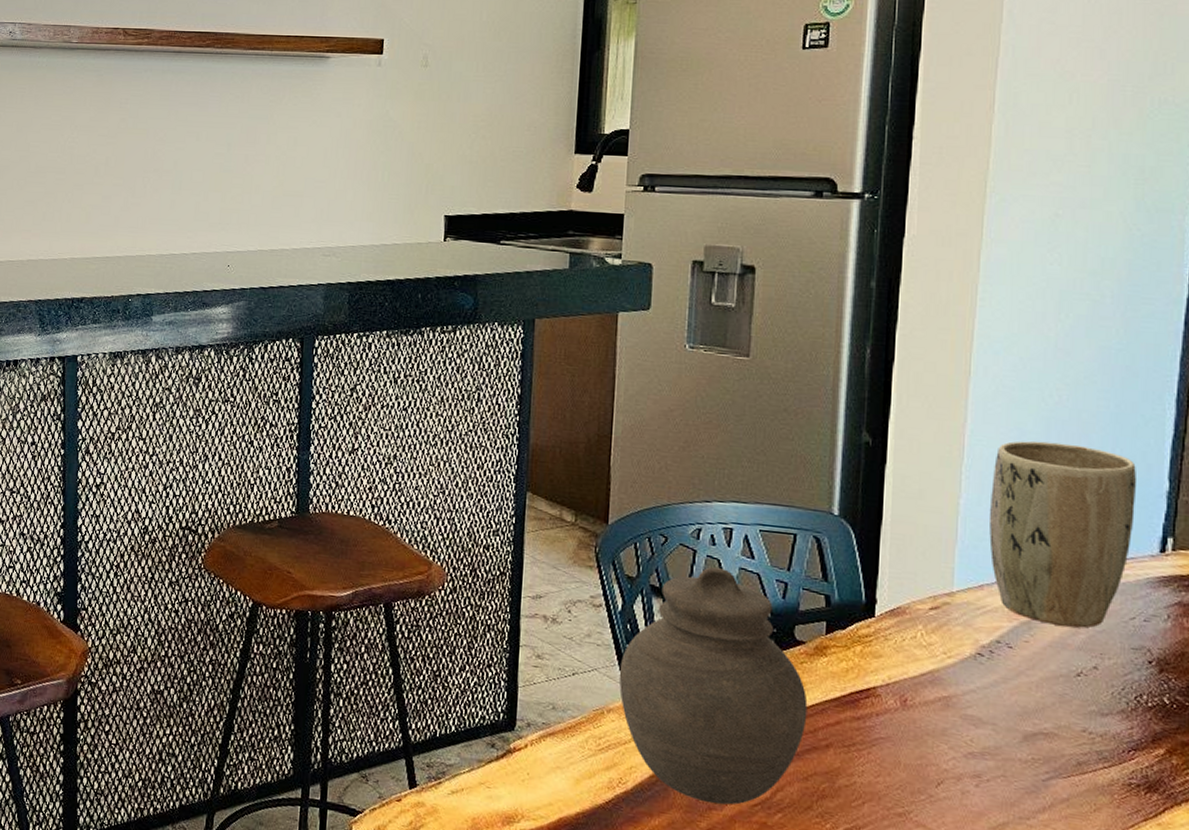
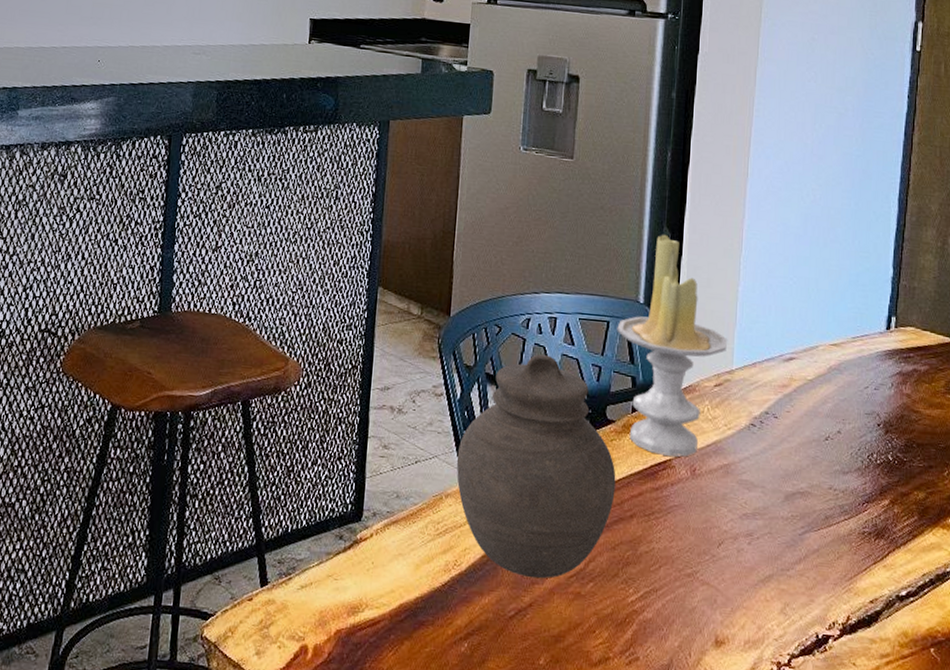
candle: none [806,439,947,686] -> present [617,234,728,457]
plant pot: present [989,441,1138,628] -> none [761,234,871,398]

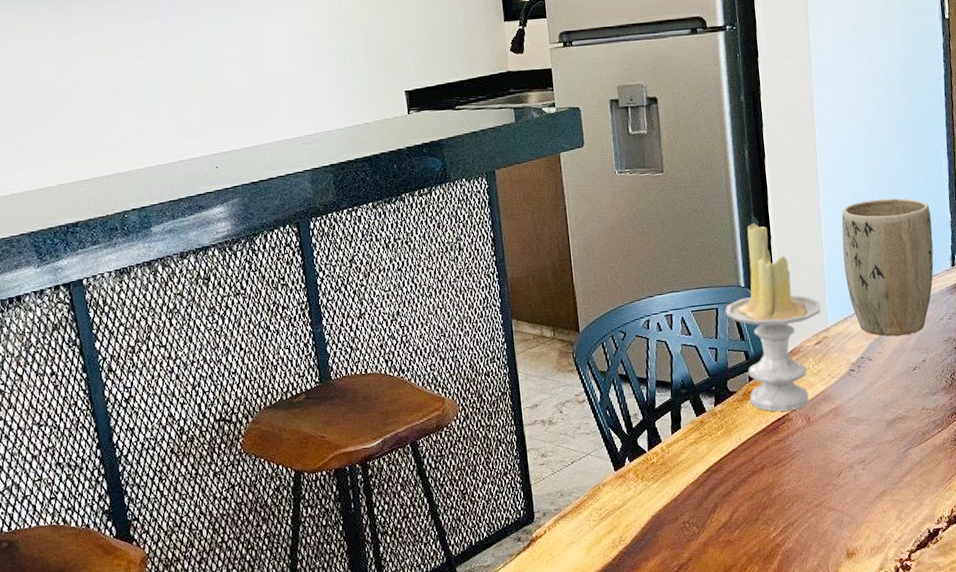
jar: present [456,354,616,579] -> none [606,348,746,537]
plant pot: none [761,234,871,398] -> present [841,198,934,336]

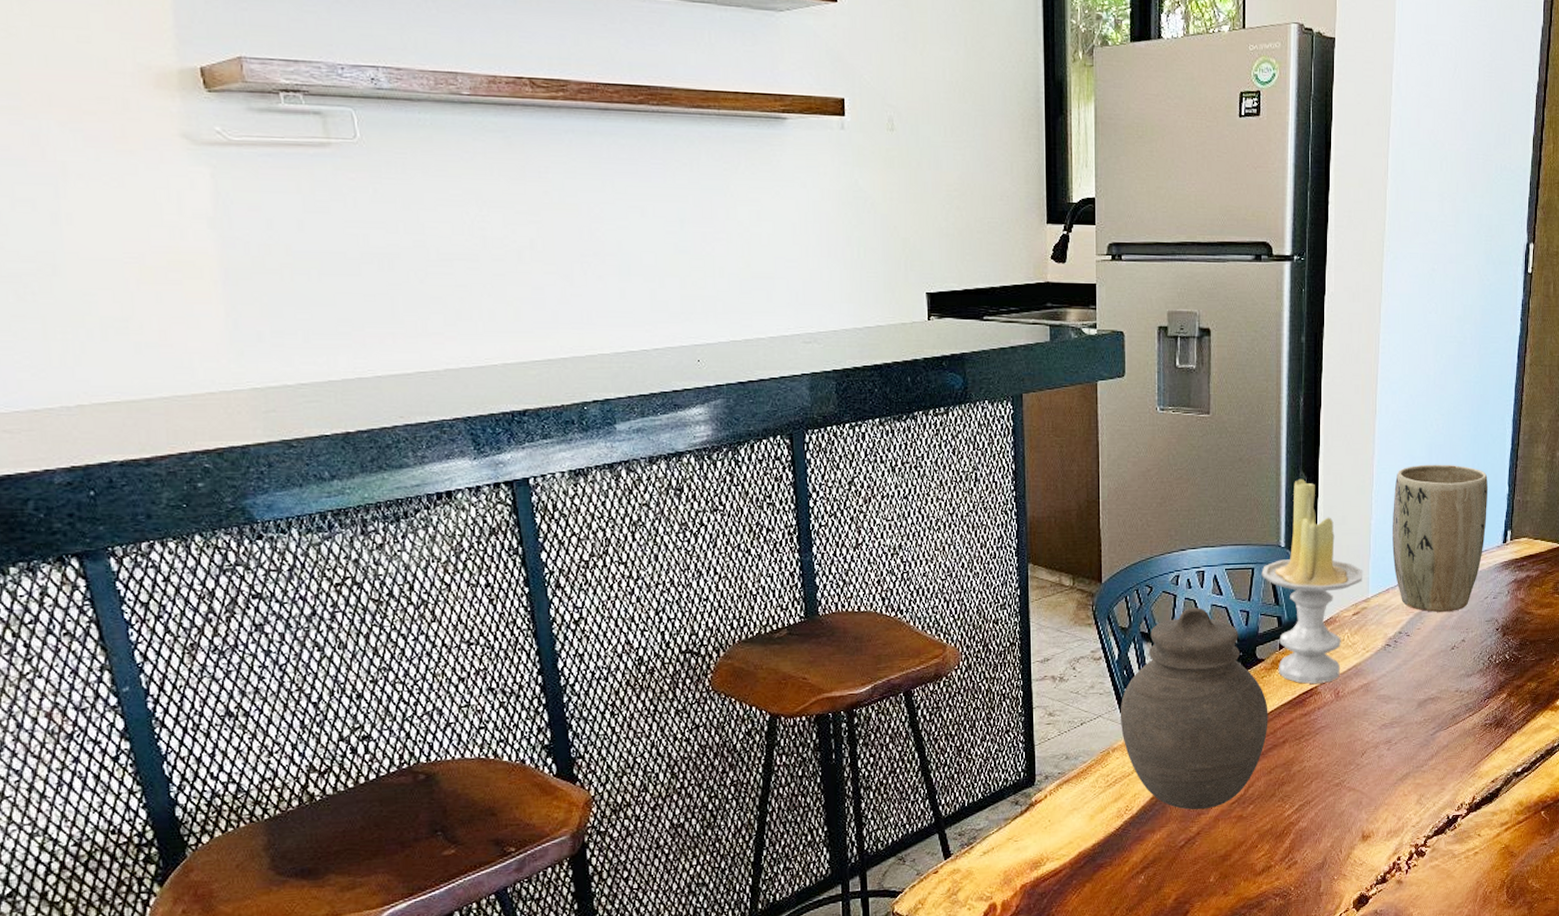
jar: none [606,348,746,537] -> present [1120,608,1268,810]

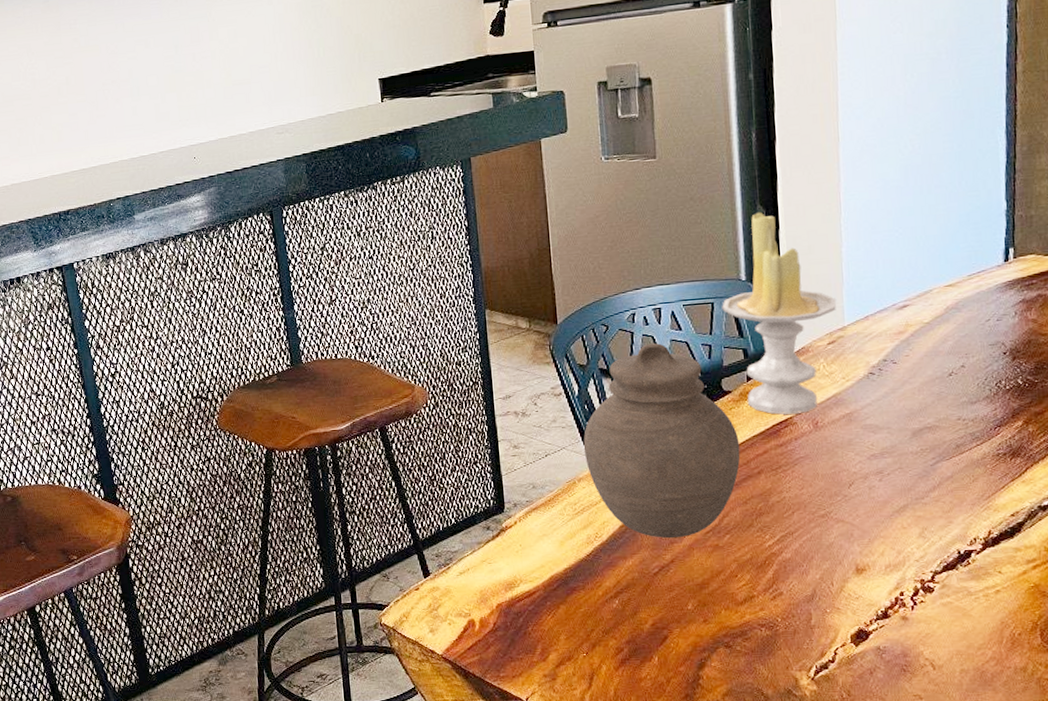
plant pot: present [1391,464,1489,612] -> none [866,184,982,338]

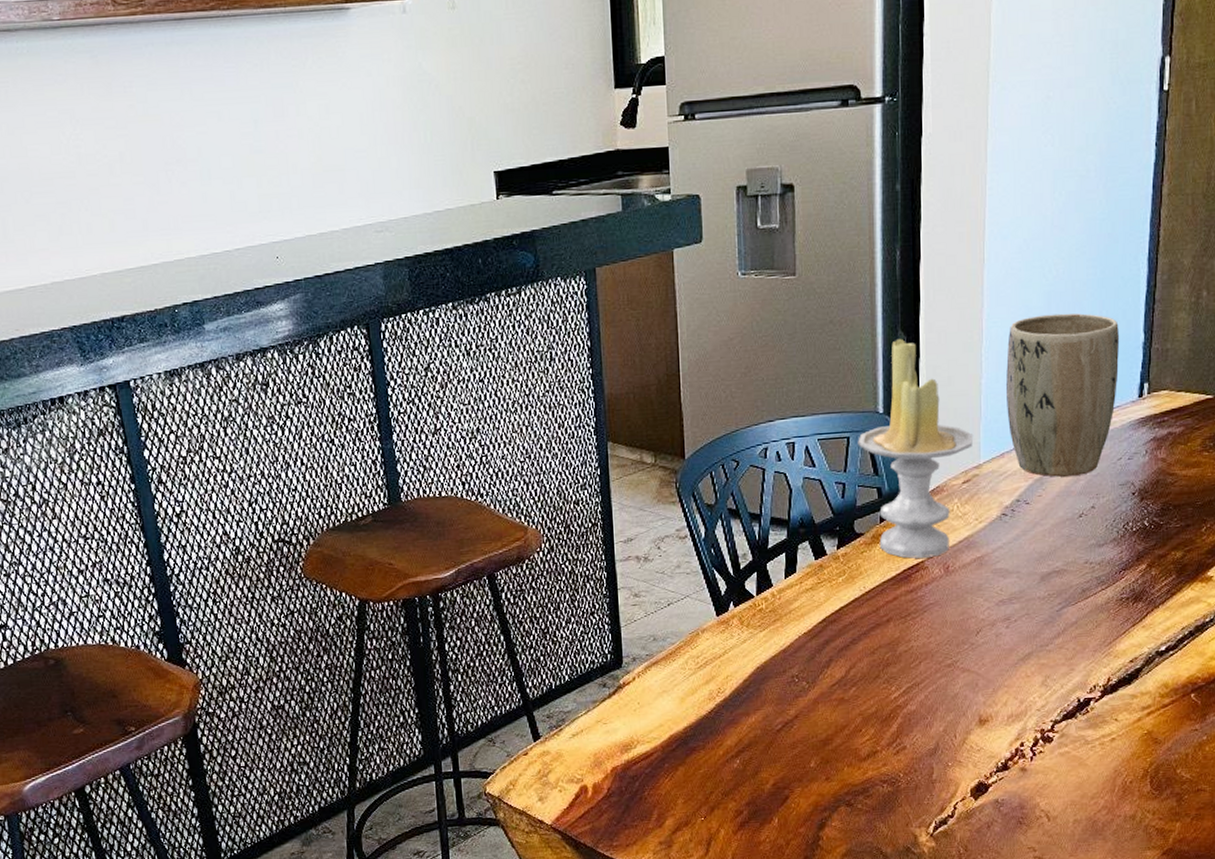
jar: present [583,343,741,539] -> none [708,481,870,693]
plant pot: none [866,184,982,338] -> present [1005,313,1120,477]

